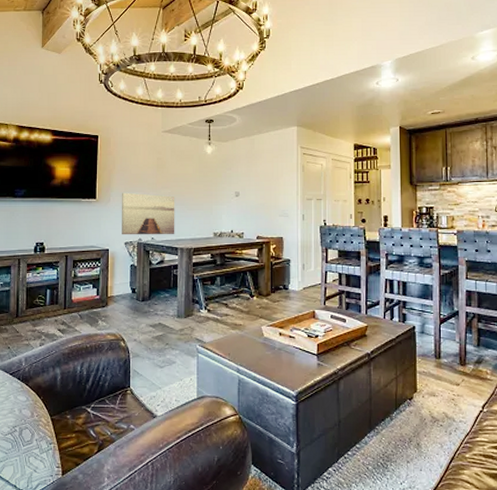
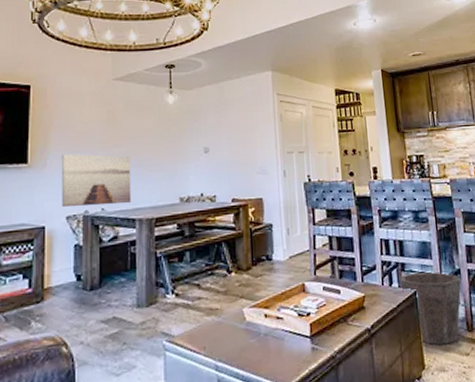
waste bin: none [401,310,458,374] -> present [400,272,461,345]

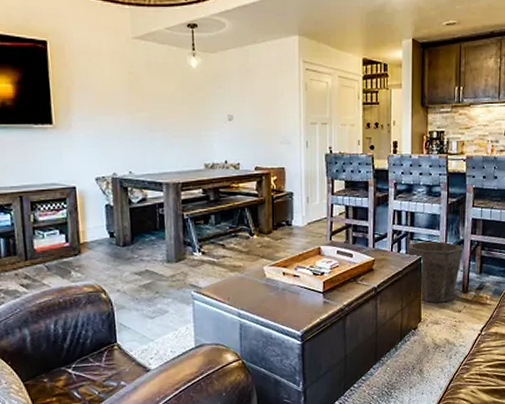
wall art: present [62,154,132,208] -> none [86,116,158,170]

